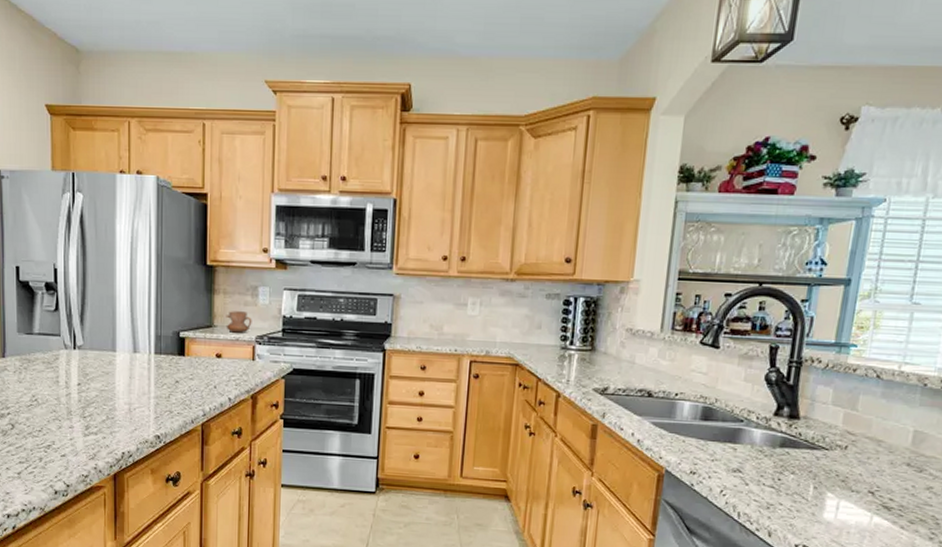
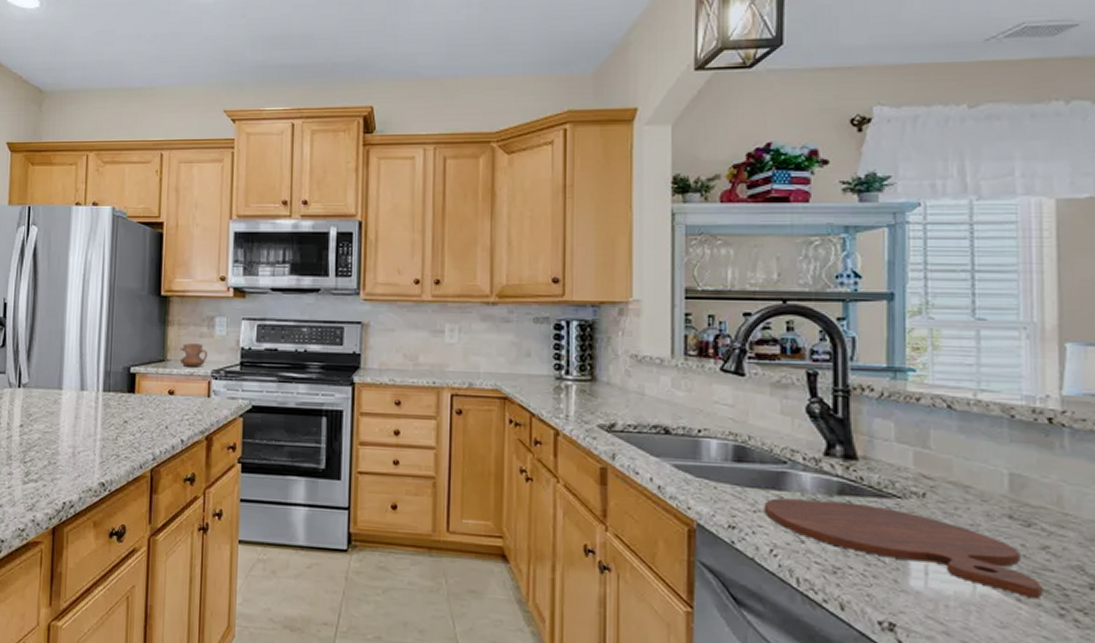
cutting board: none [719,449,922,527] -> present [763,498,1042,599]

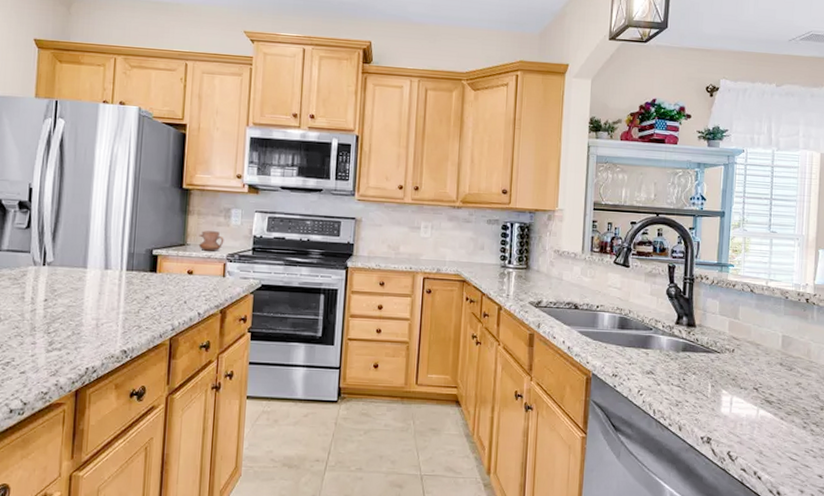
cutting board: present [763,498,1042,599] -> none [636,354,795,418]

